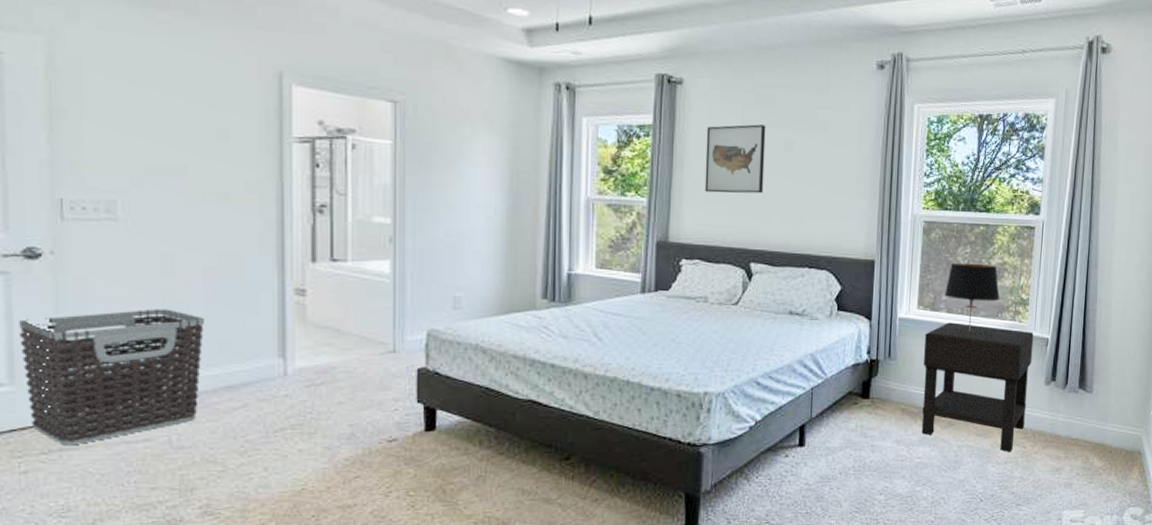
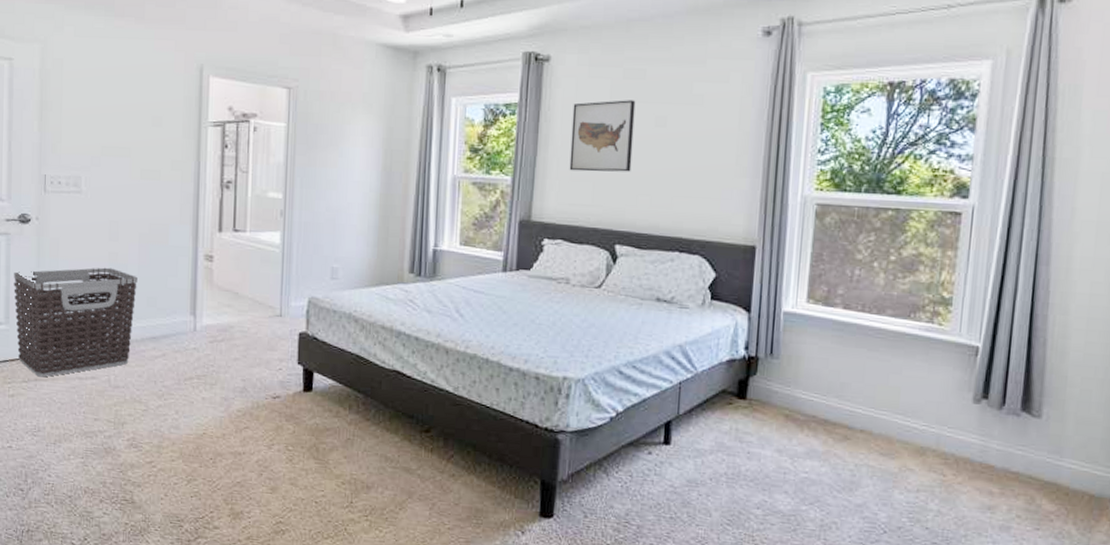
nightstand: present [921,322,1034,453] -> none [809,320,959,480]
table lamp: present [944,262,1000,331] -> none [840,252,913,332]

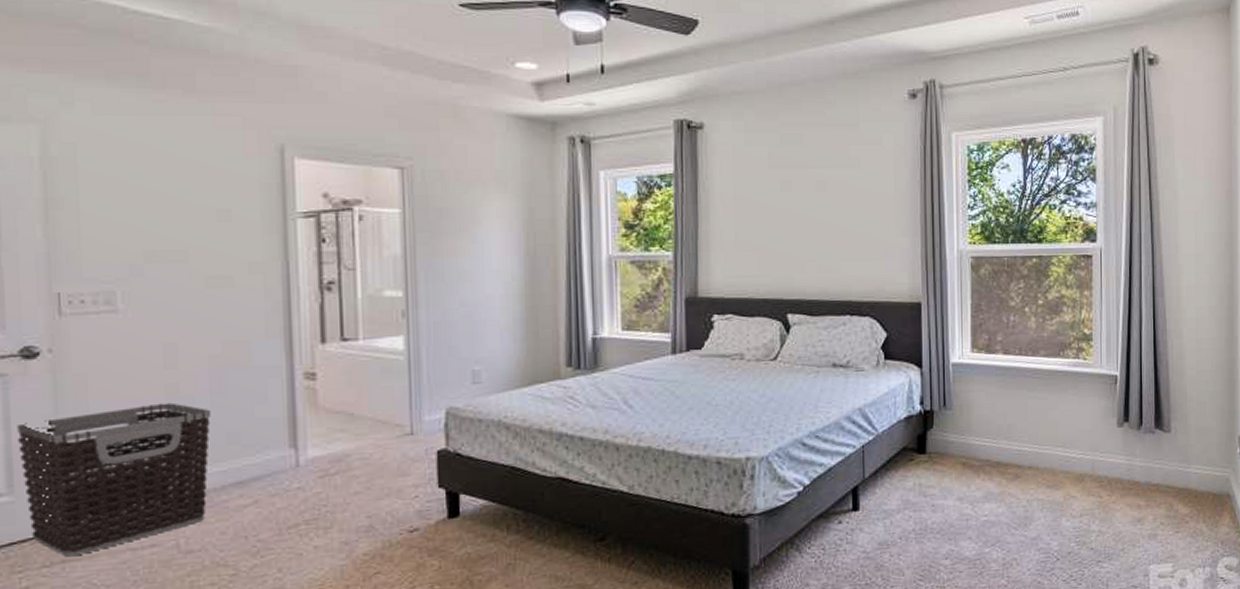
wall art: present [569,100,636,172] -> none [731,166,796,242]

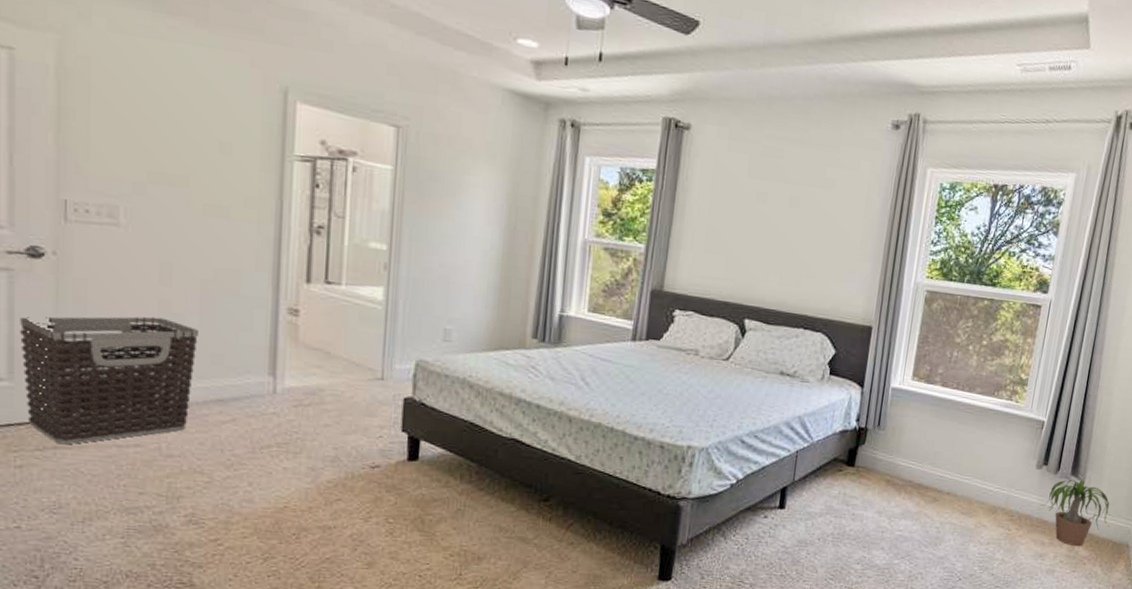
potted plant: none [1129,431,1210,505] -> present [1041,479,1115,547]

